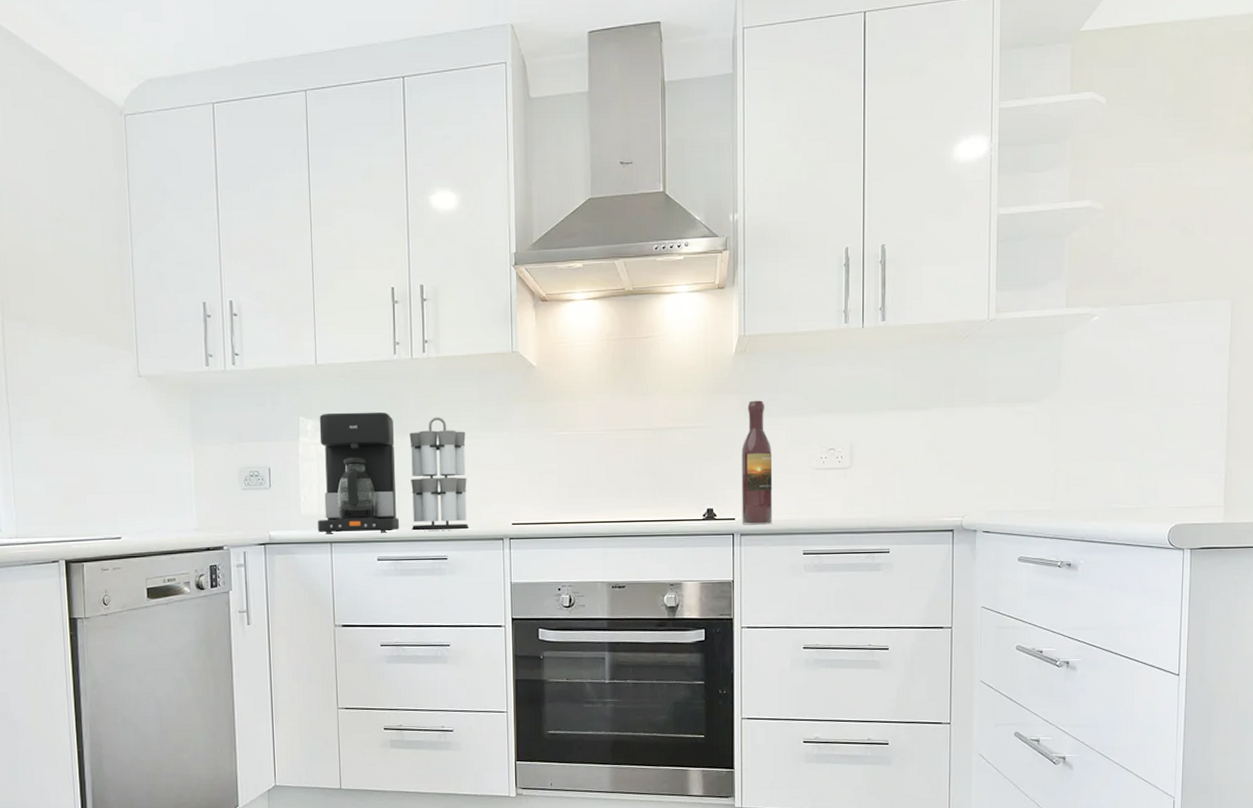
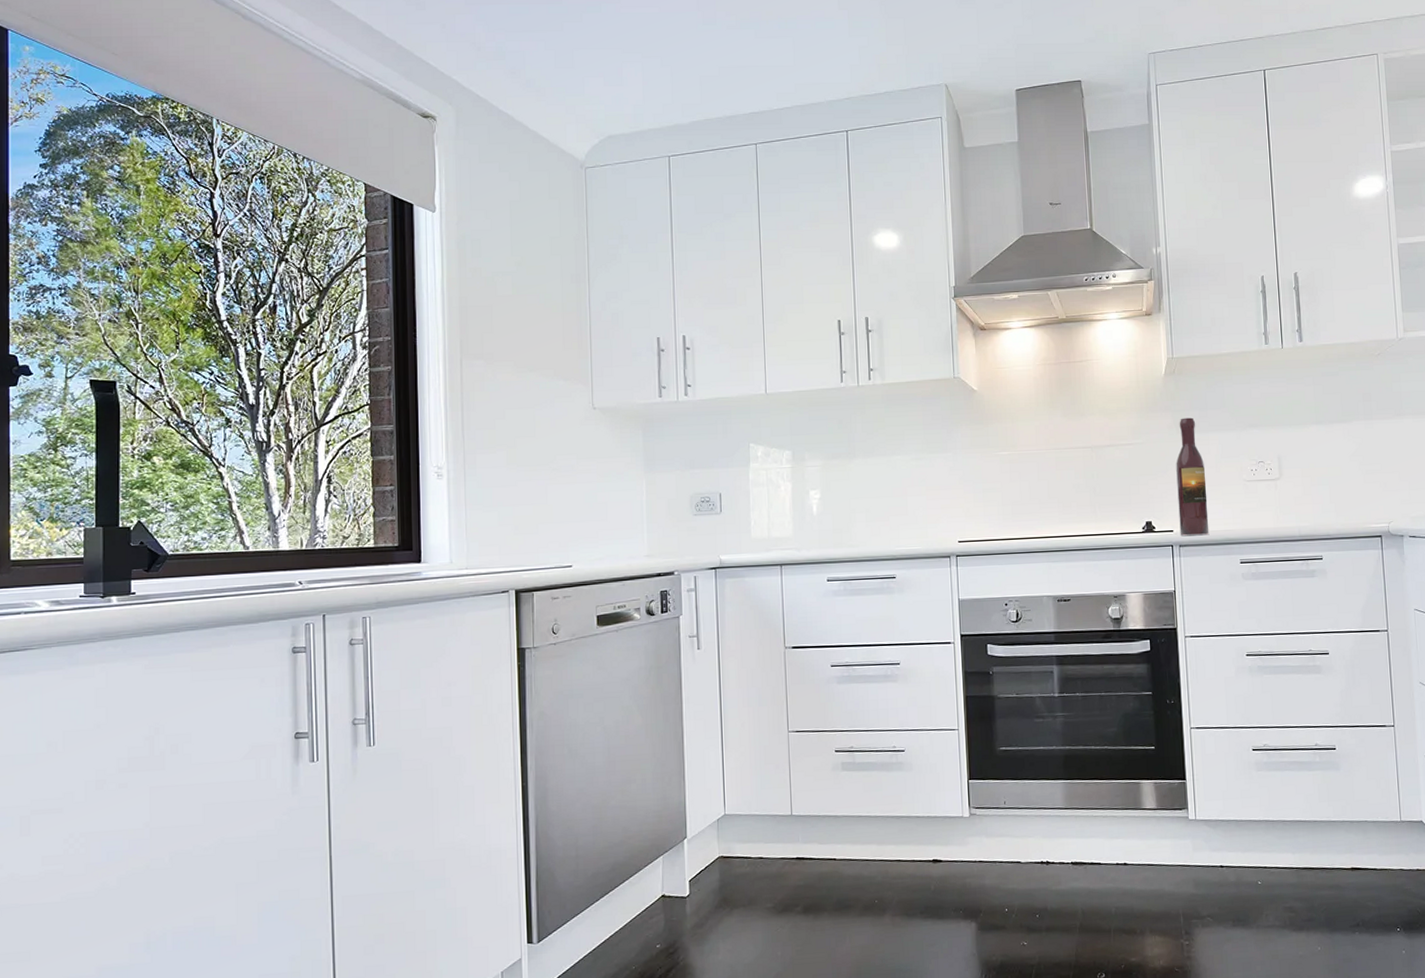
coffee maker: present [317,412,400,534] -> none [767,437,849,557]
spice rack: present [409,417,469,531] -> none [857,440,917,551]

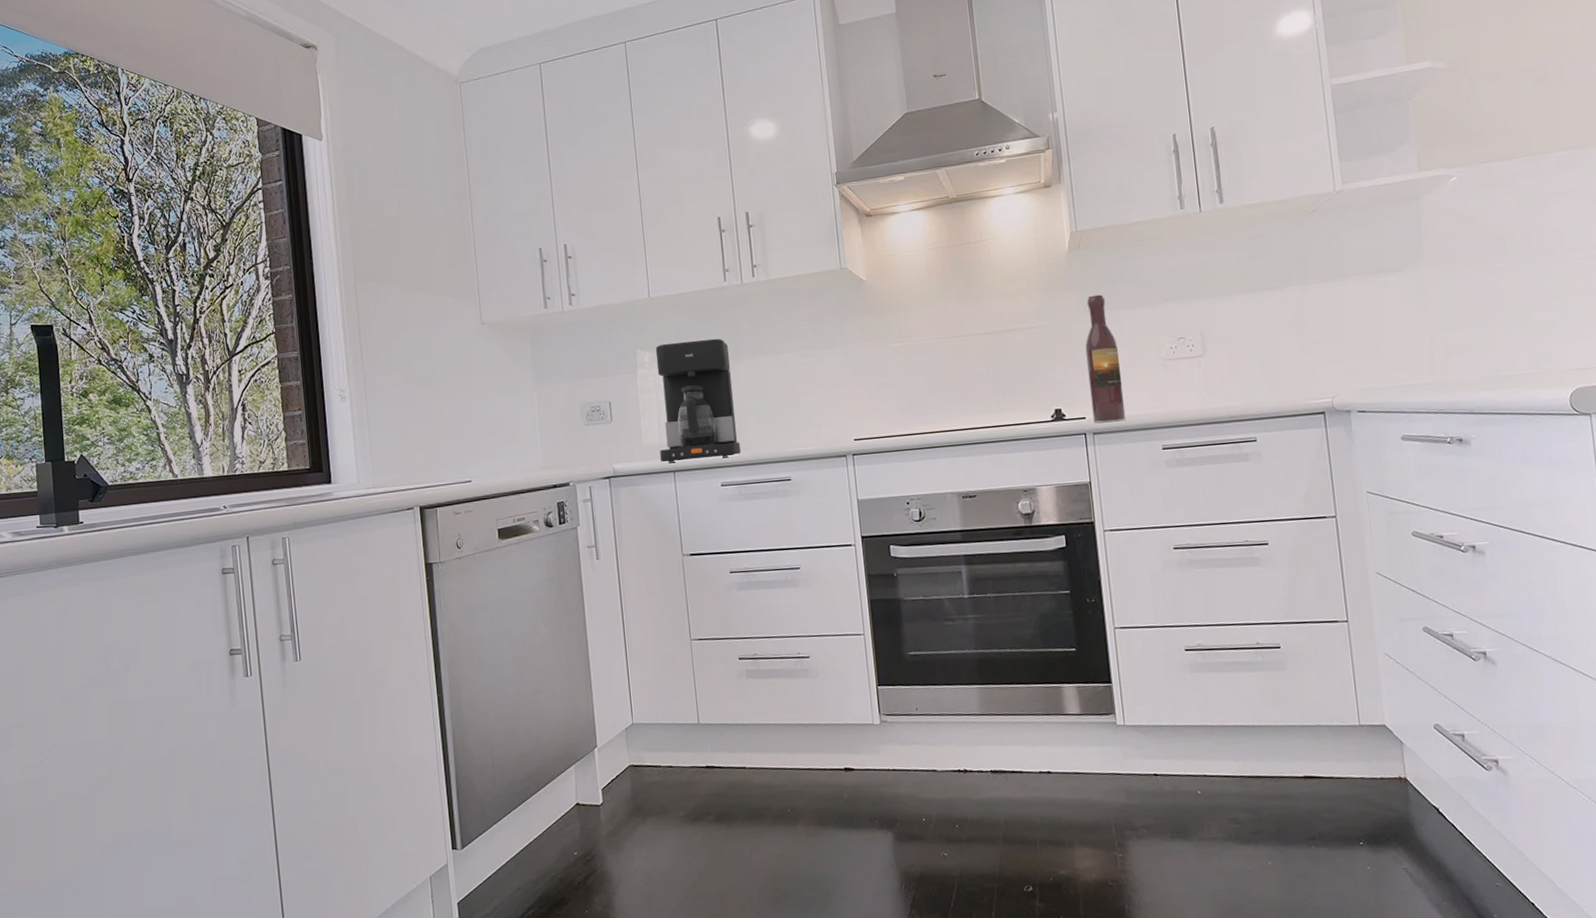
coffee maker: none [767,437,849,557] -> present [655,338,742,464]

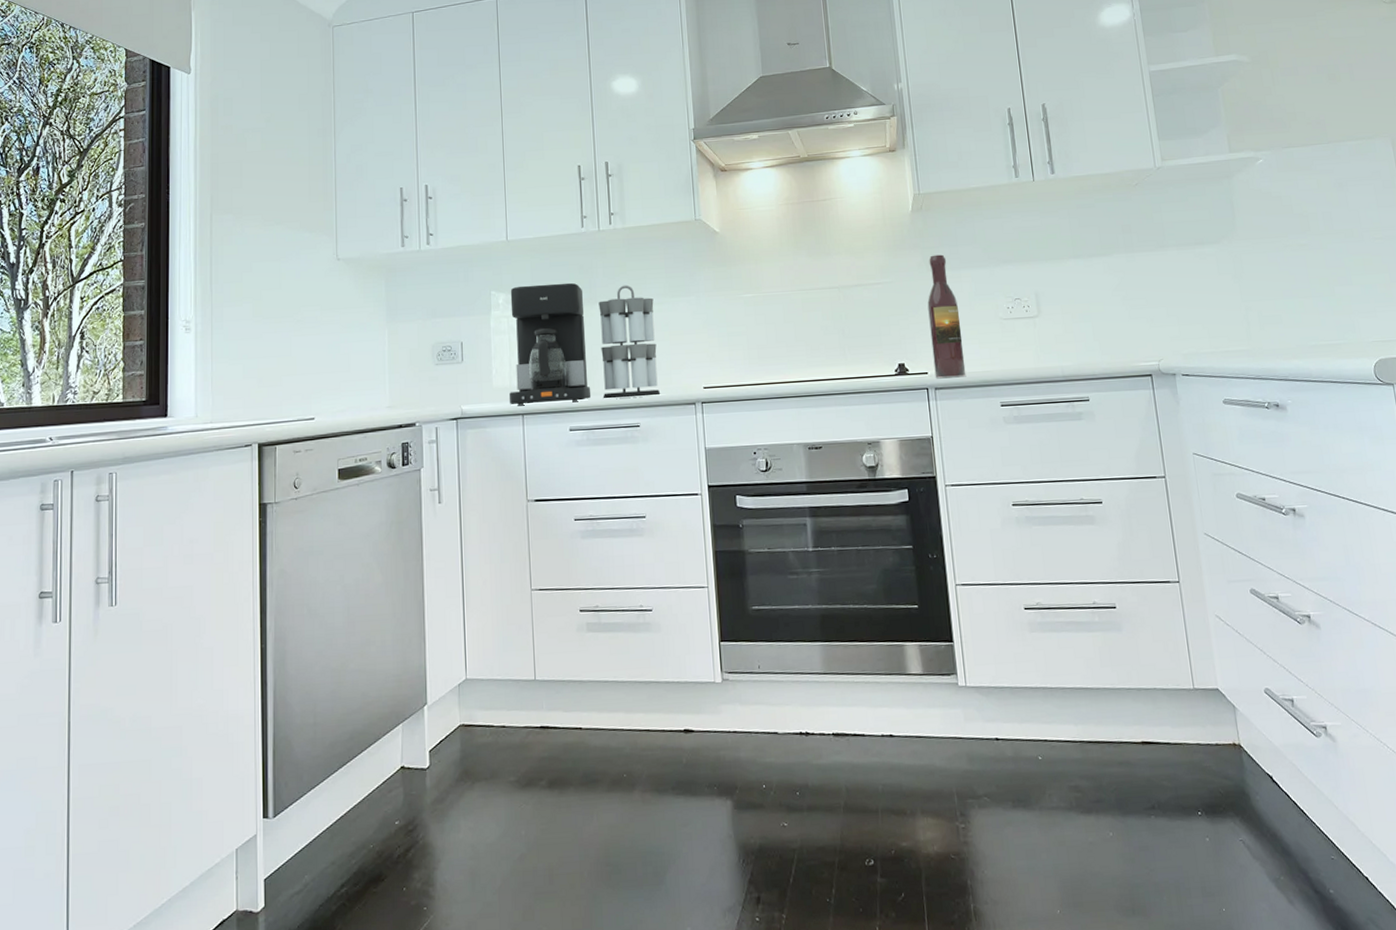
spice rack: none [745,338,811,454] -> present [598,285,661,399]

